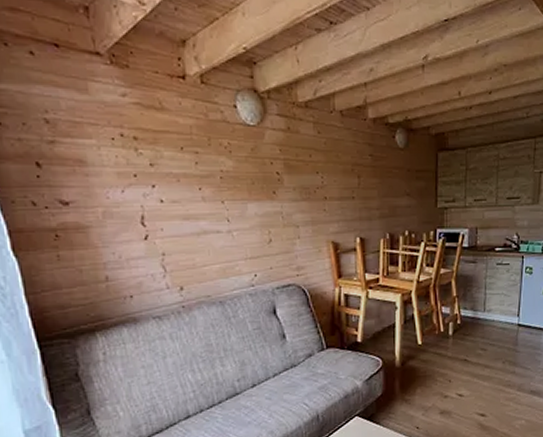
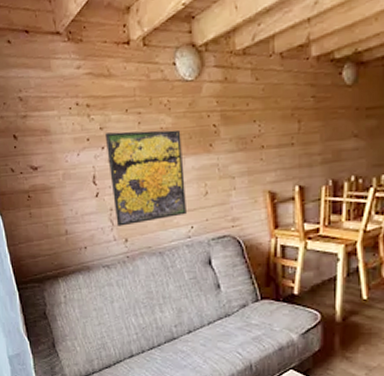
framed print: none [155,170,249,273] -> present [104,129,186,226]

